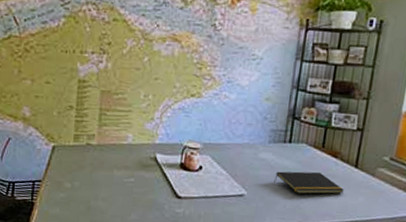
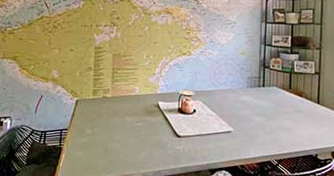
notepad: present [274,171,344,194] -> none [254,109,311,128]

